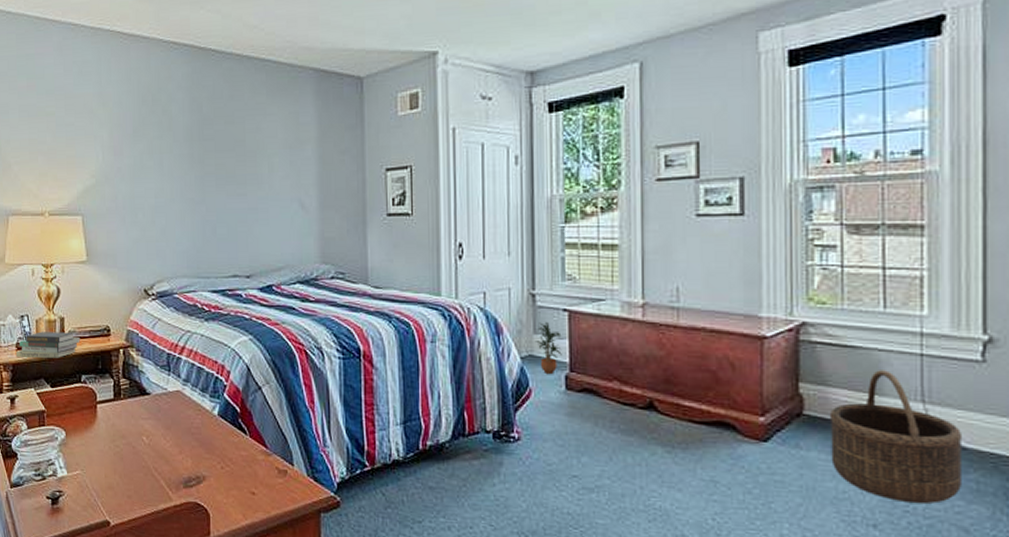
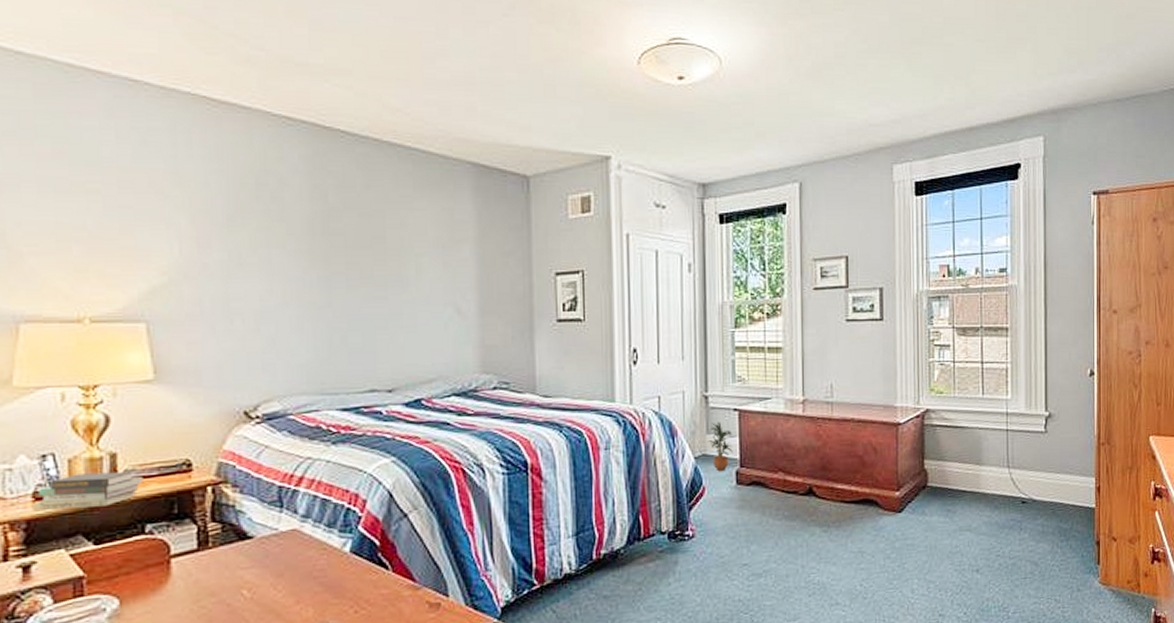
basket: present [829,370,961,504] -> none [945,444,1033,549]

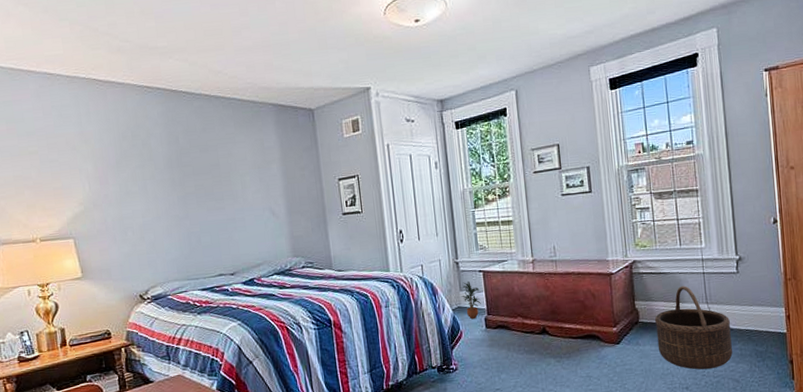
books: present [31,471,144,510] -> none [18,340,83,369]
basket: none [945,444,1033,549] -> present [654,286,733,370]

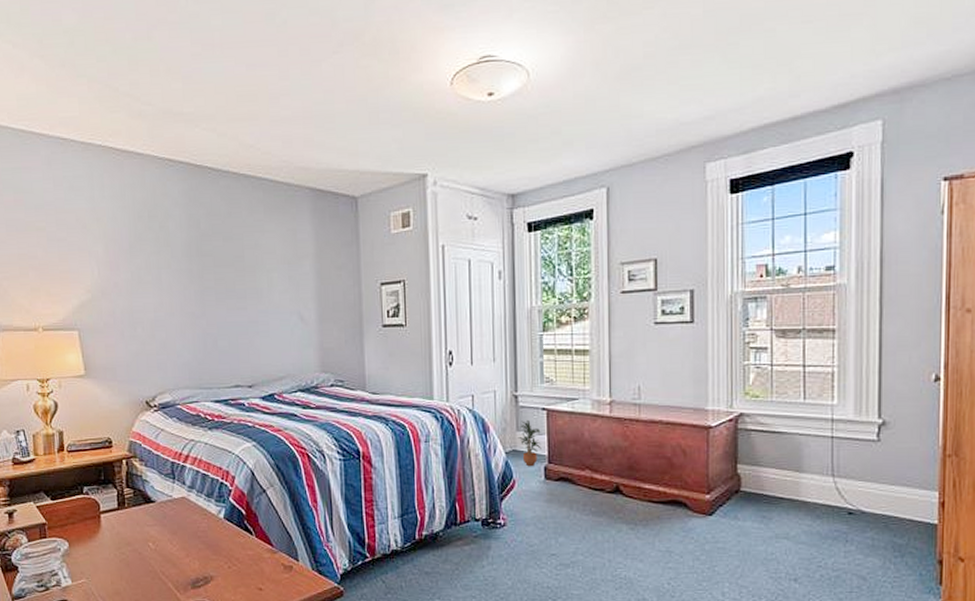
basket: present [654,286,733,370] -> none [761,451,861,560]

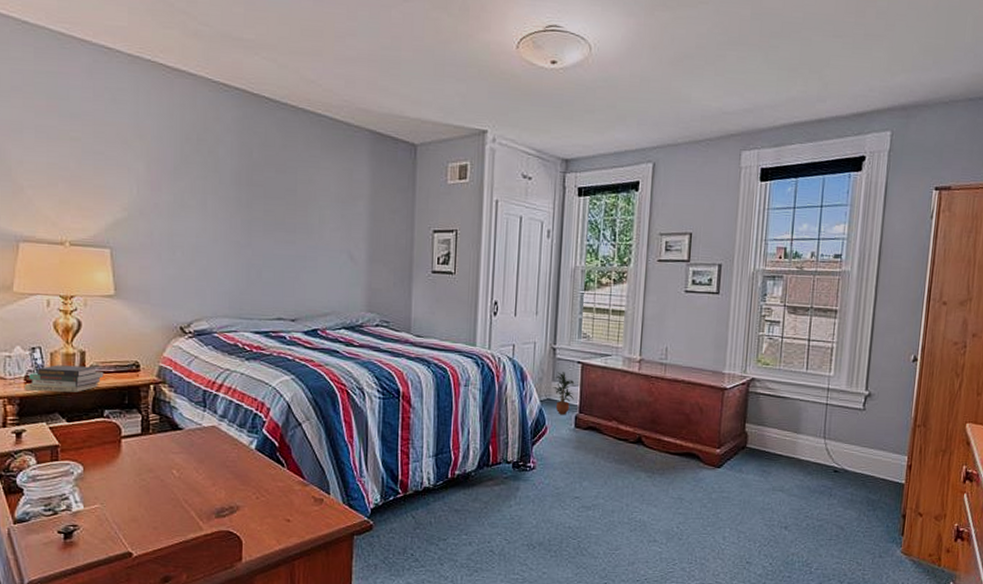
books: none [12,445,81,472] -> present [24,365,104,392]

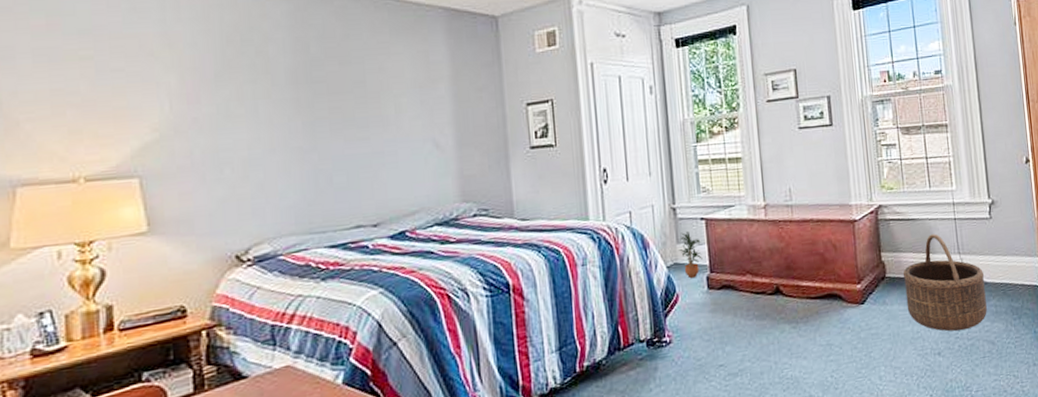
books: present [24,365,104,392] -> none [29,322,140,367]
basket: none [762,415,846,511] -> present [903,234,987,332]

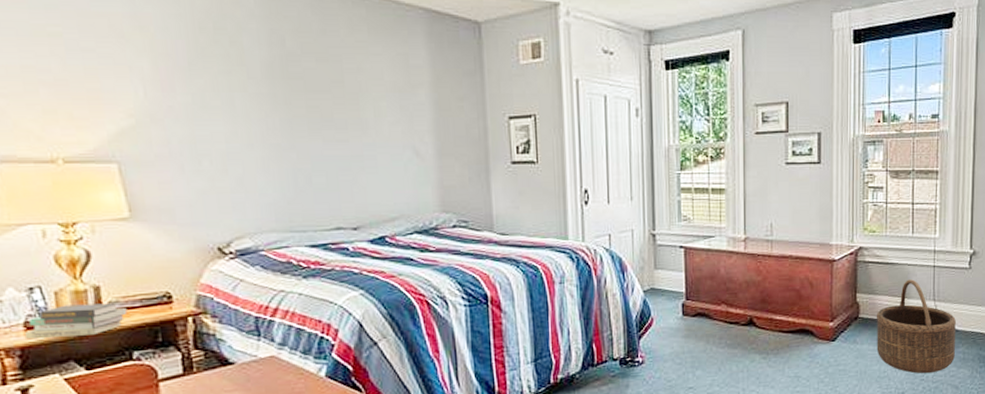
books: none [29,322,140,367] -> present [24,303,128,339]
potted plant: present [678,230,703,279] -> none [655,257,680,304]

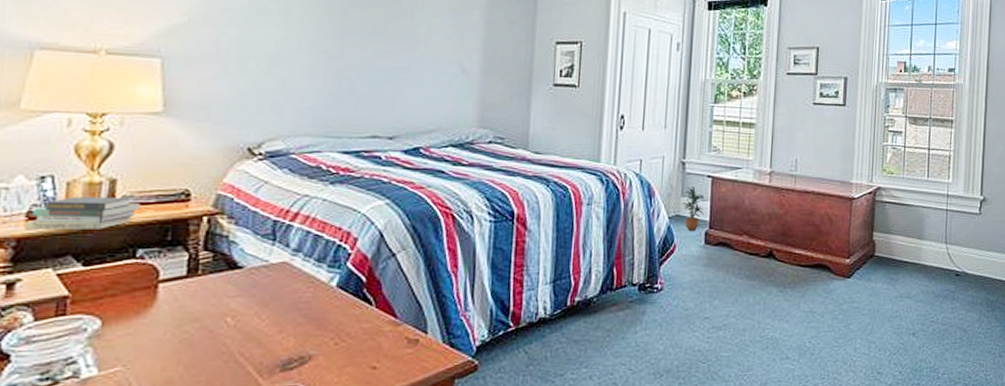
potted plant: none [655,257,680,304] -> present [682,185,706,232]
basket: present [876,279,956,374] -> none [890,221,966,316]

